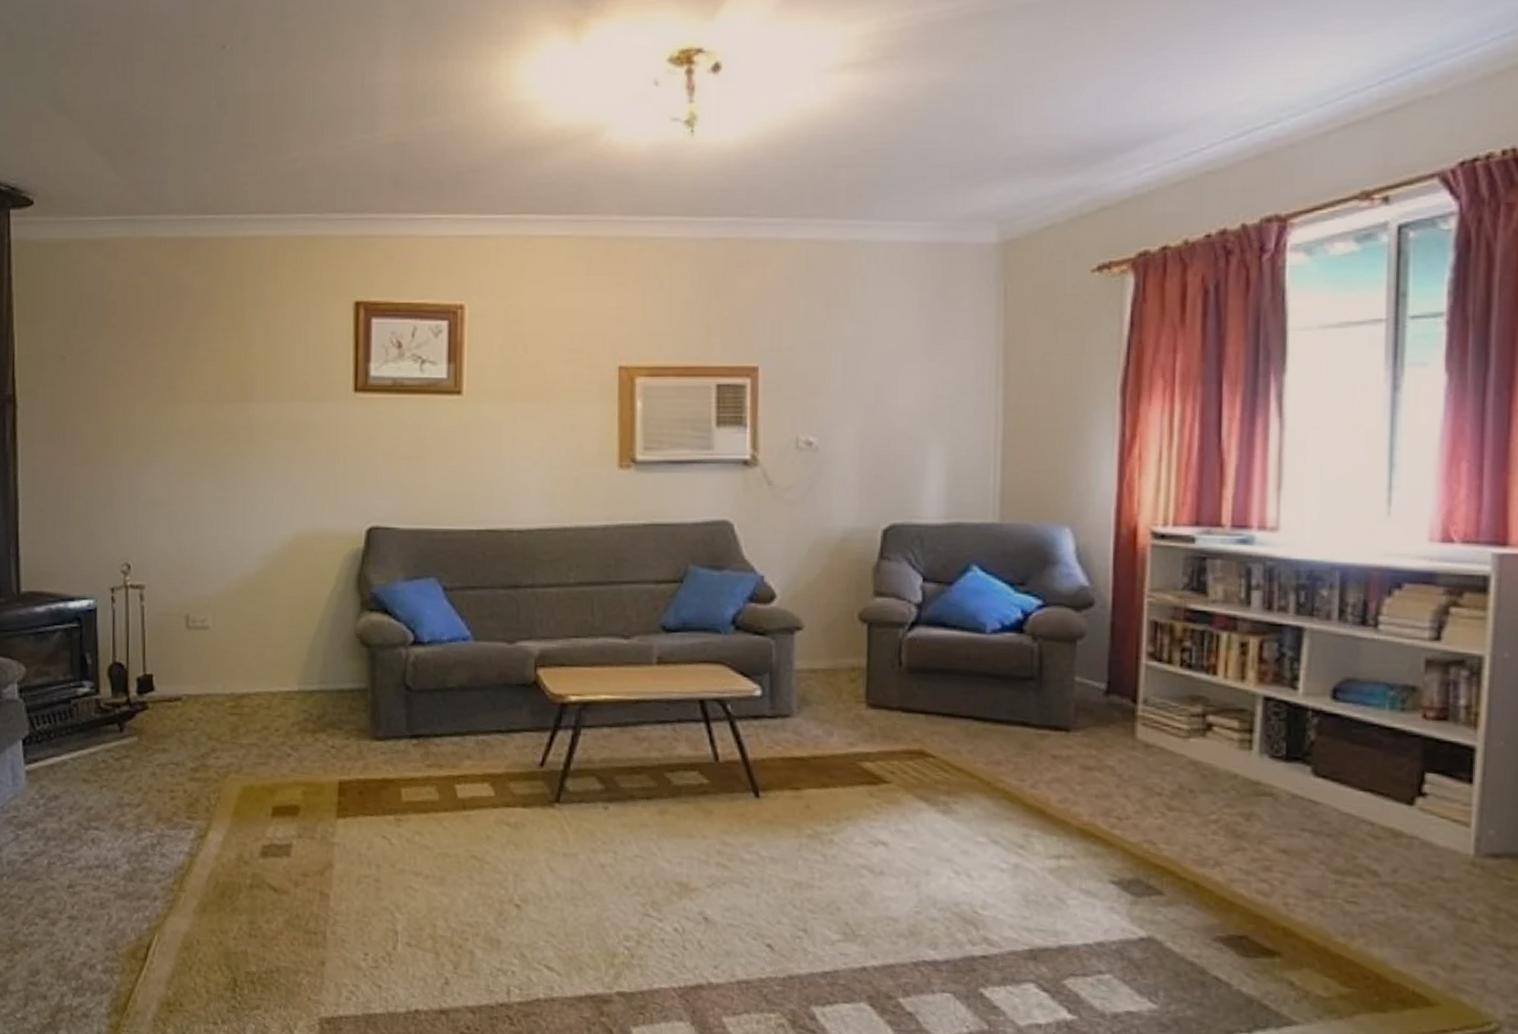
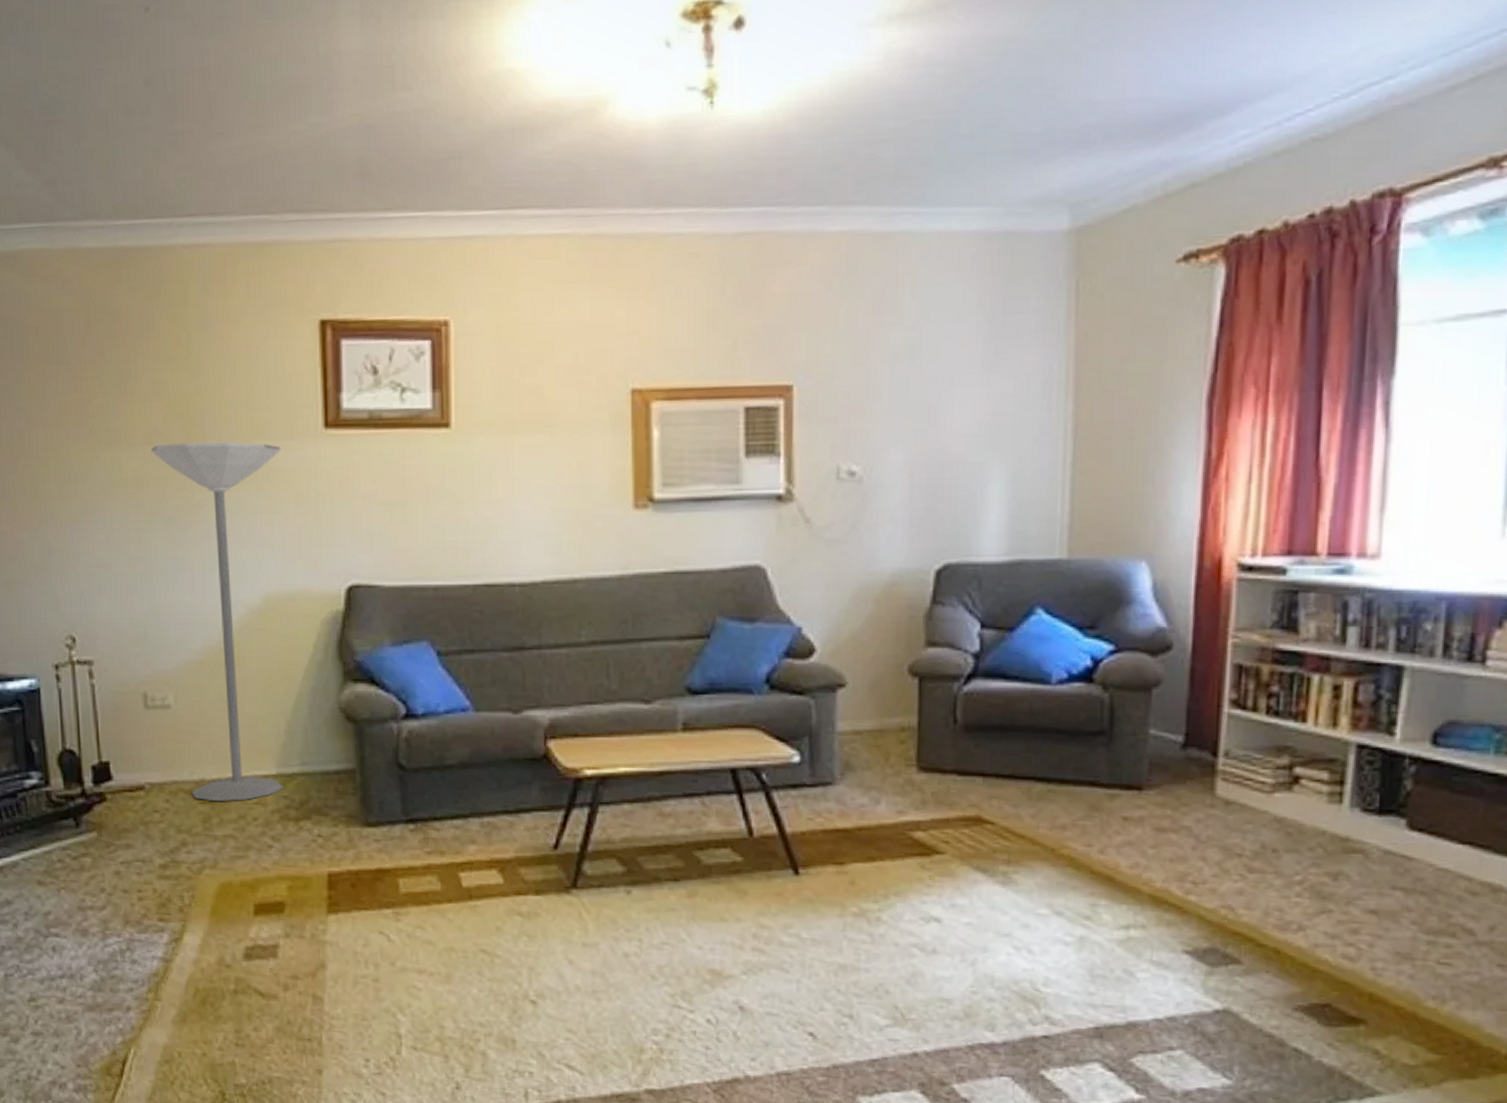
floor lamp: none [205,401,316,714] -> present [151,442,284,802]

